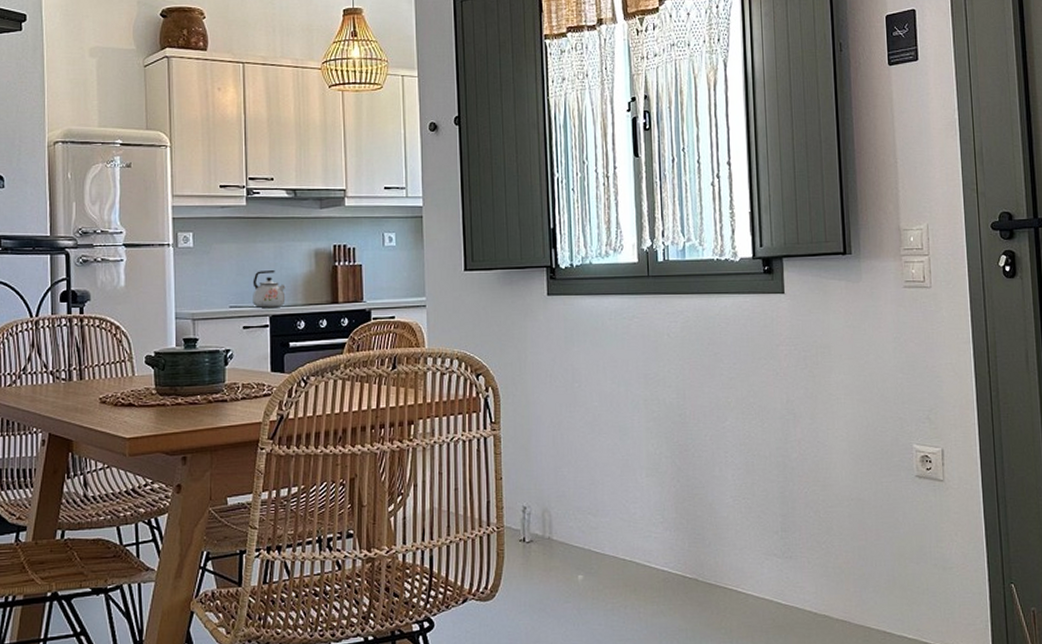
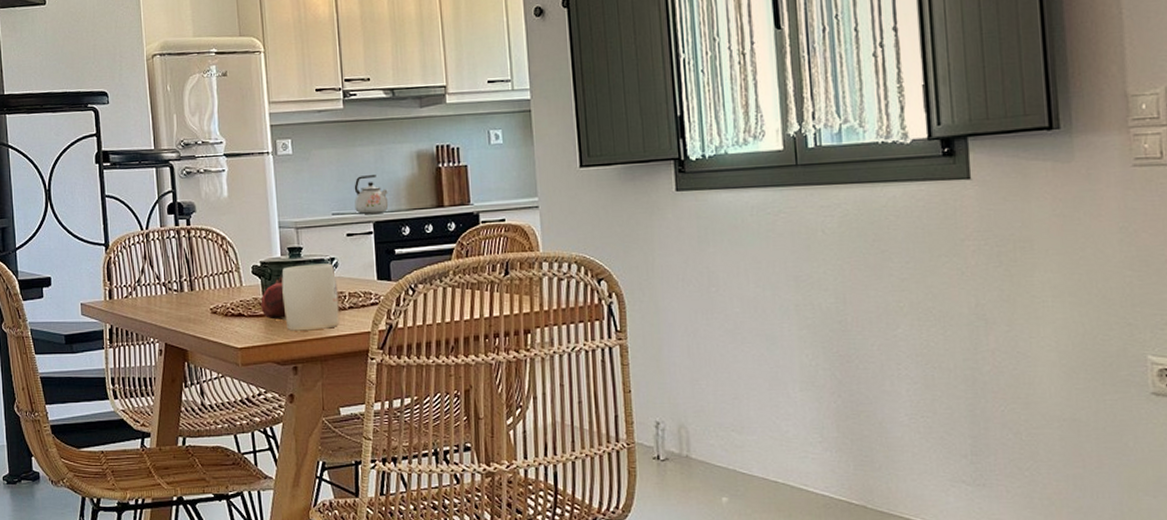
fruit: none [152,365,178,411] -> present [260,275,286,321]
mug: none [175,355,231,421] -> present [281,263,340,331]

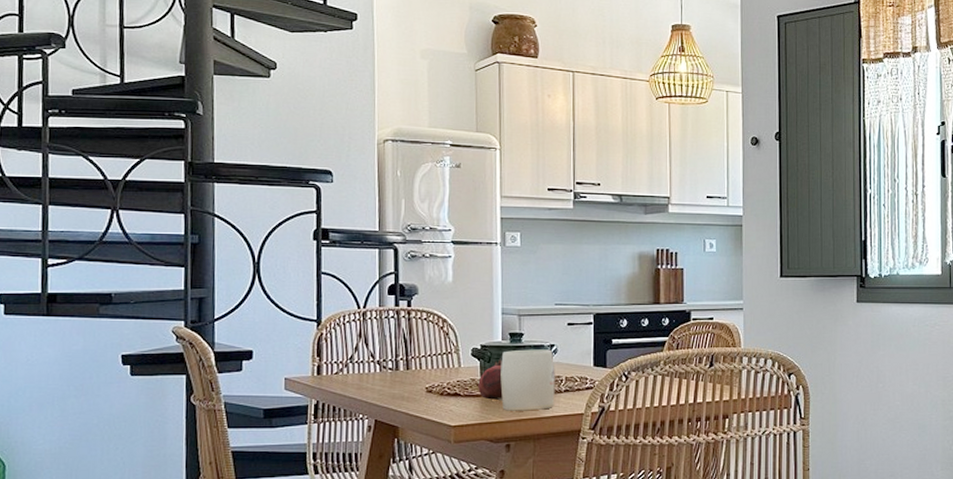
kettle: present [354,175,389,215] -> none [577,271,610,307]

